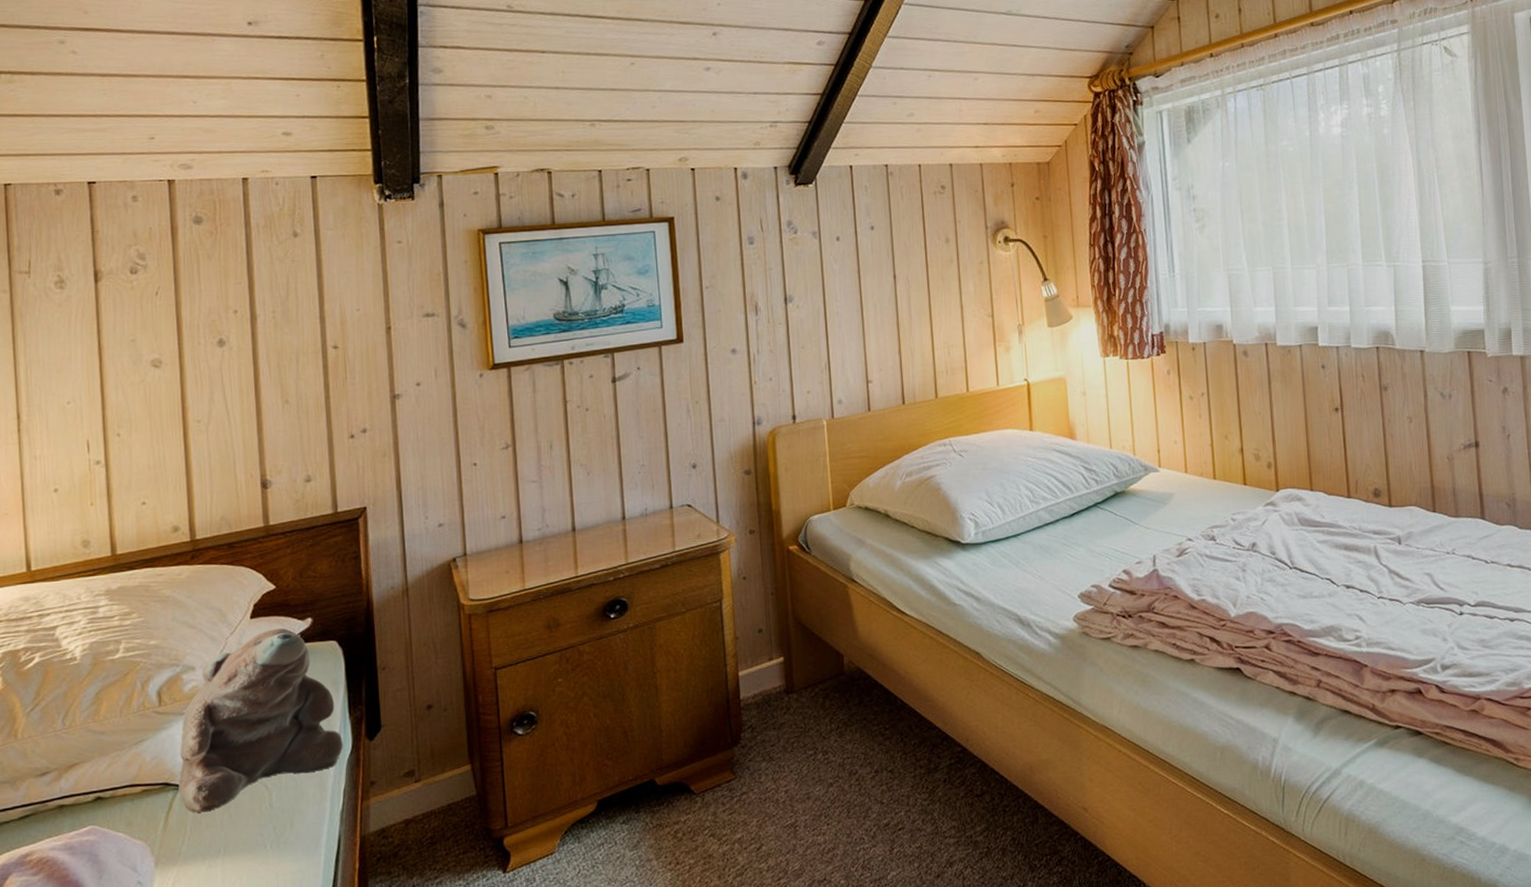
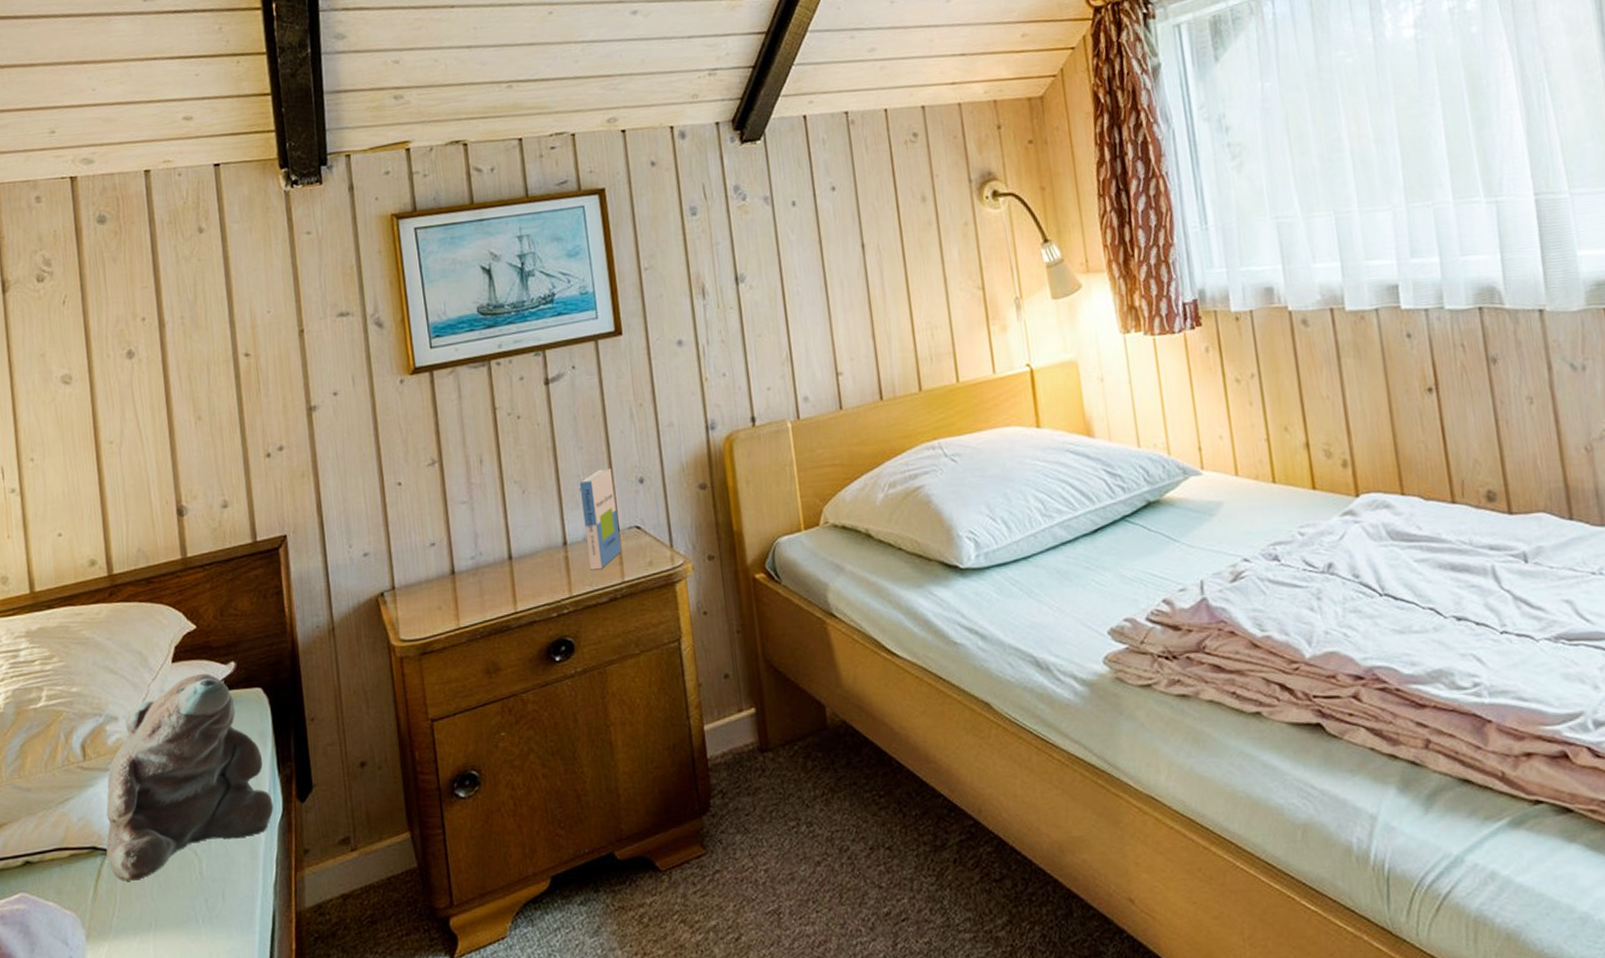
book: none [640,455,674,541] -> present [580,468,622,570]

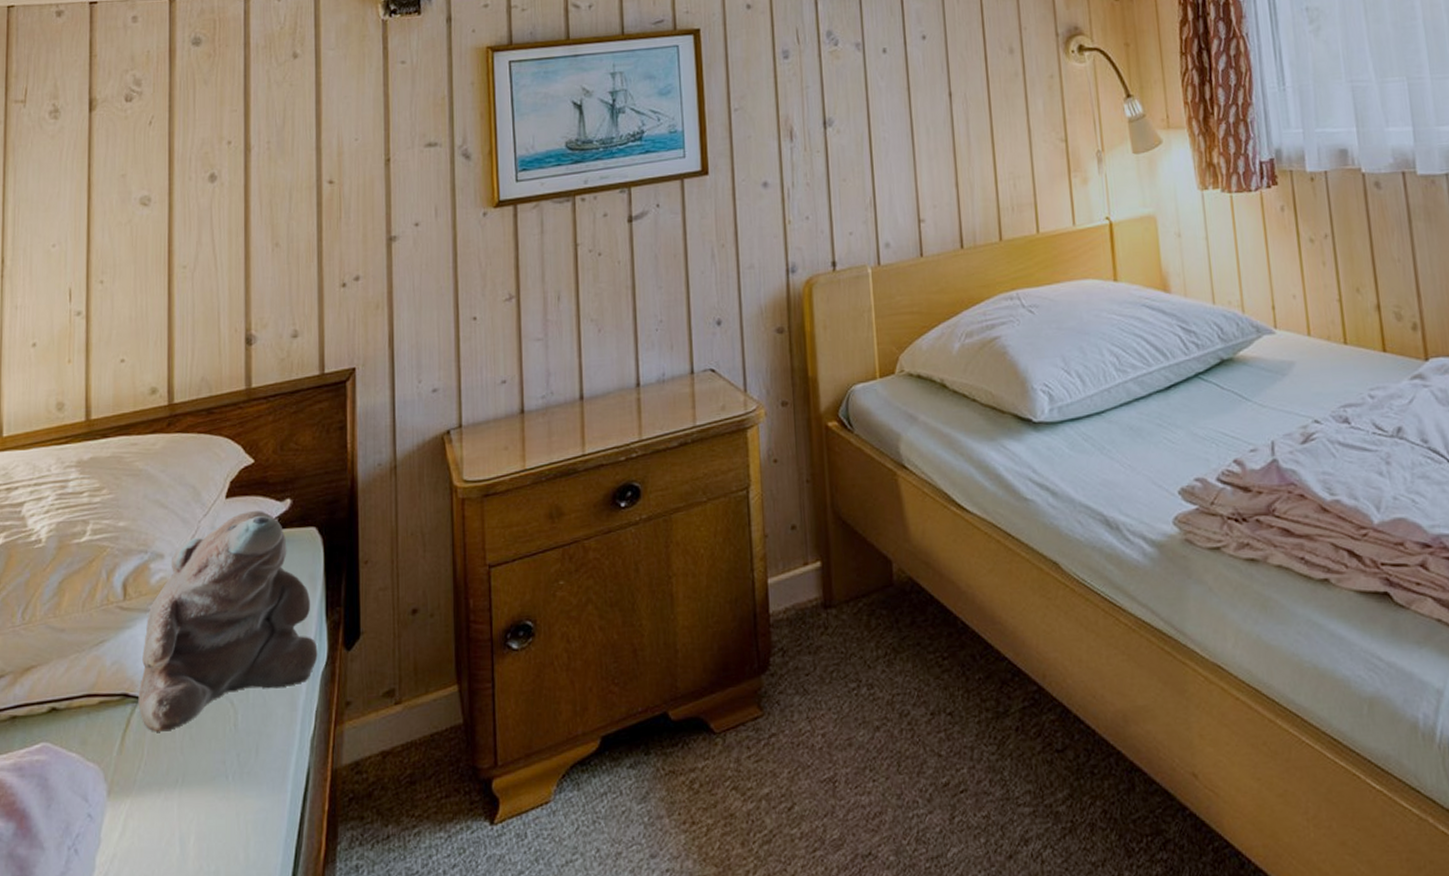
book: present [580,468,622,570] -> none [657,309,695,413]

